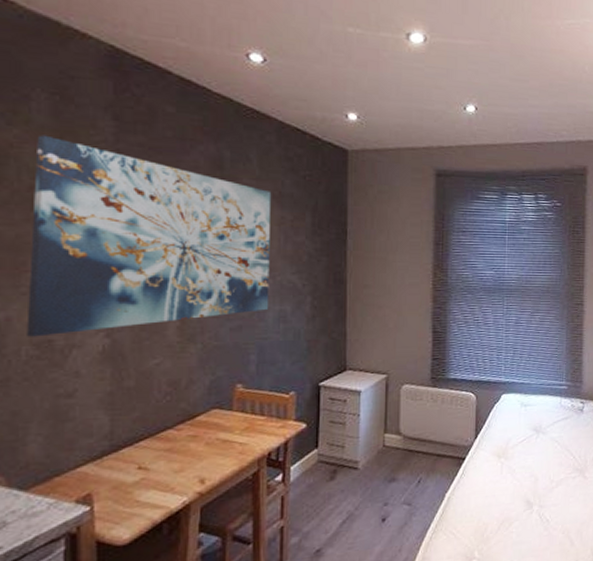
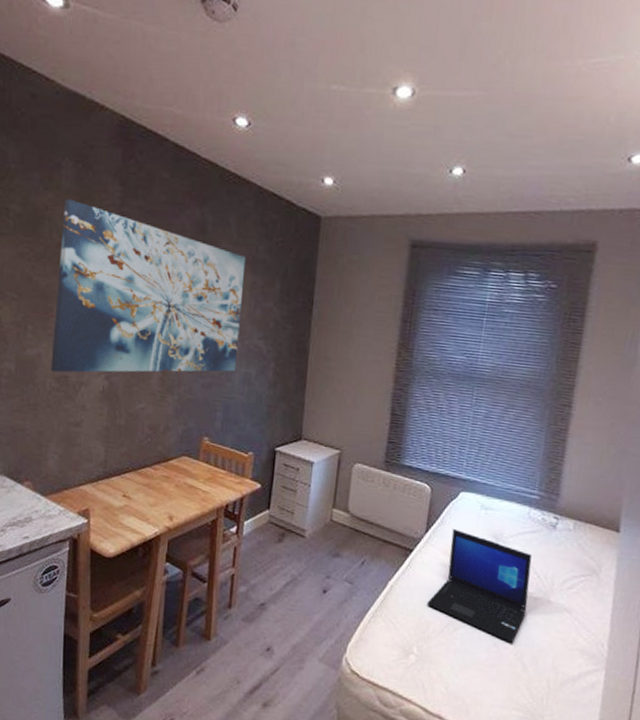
laptop: none [483,429,568,524] -> present [426,528,532,643]

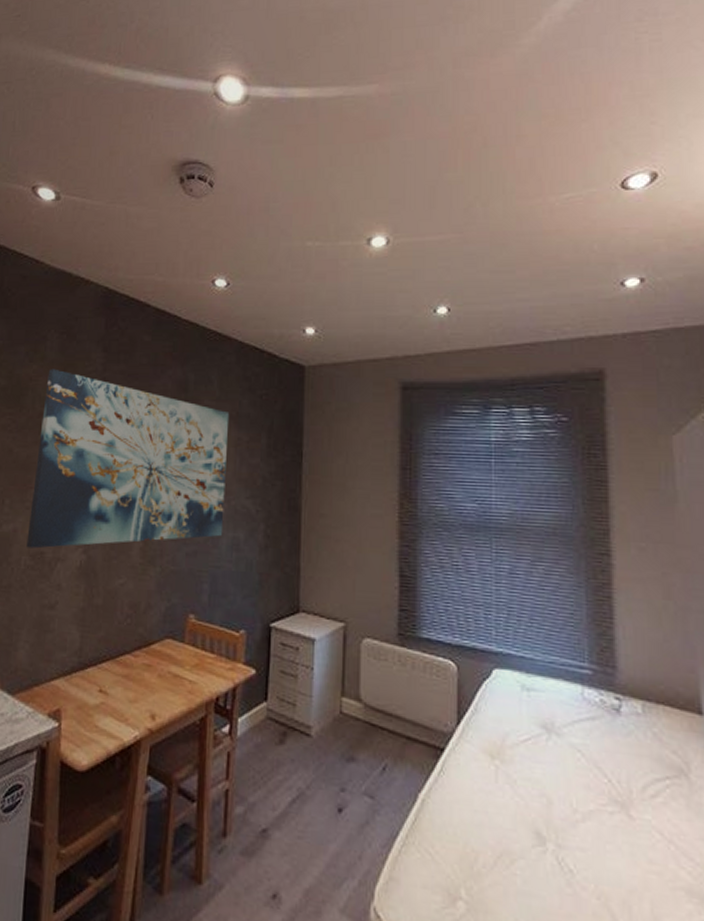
laptop: present [426,528,532,643] -> none [470,717,602,880]

